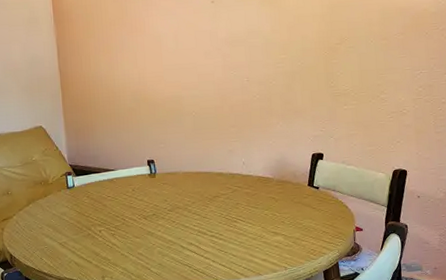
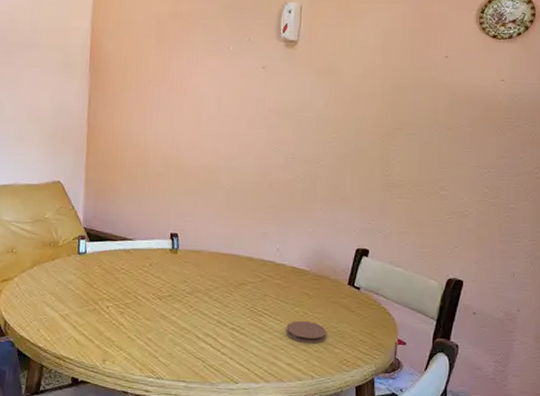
coaster: none [258,221,294,240] -> present [286,320,326,344]

